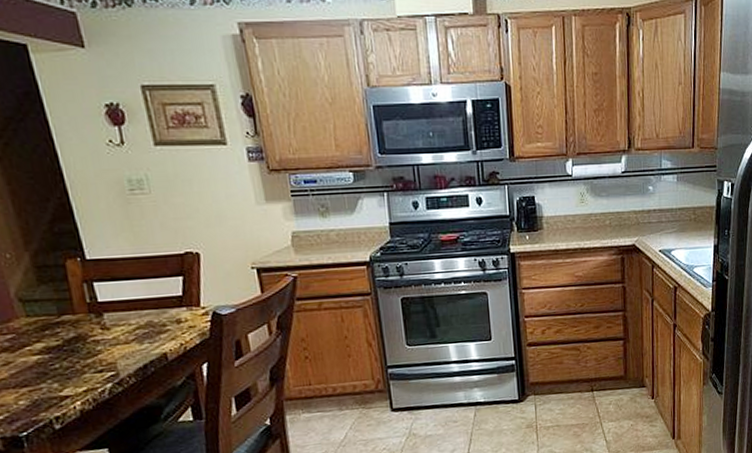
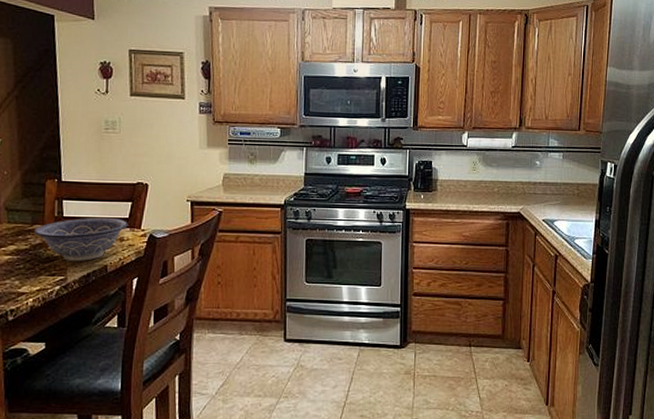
decorative bowl: none [63,297,184,353] -> present [33,218,129,261]

